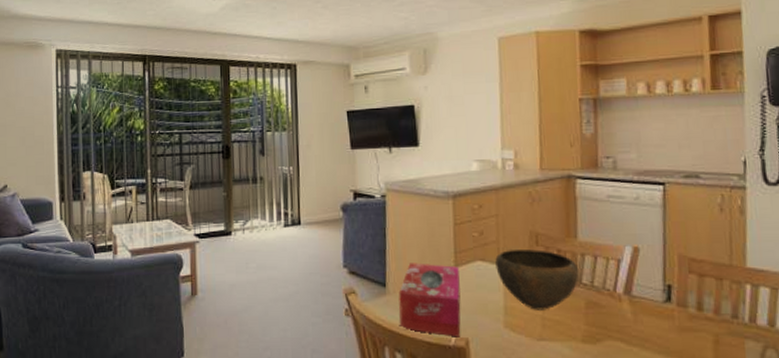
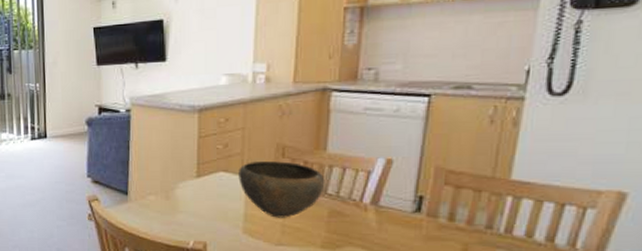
tissue box: present [398,263,461,337] -> none [140,173,201,241]

